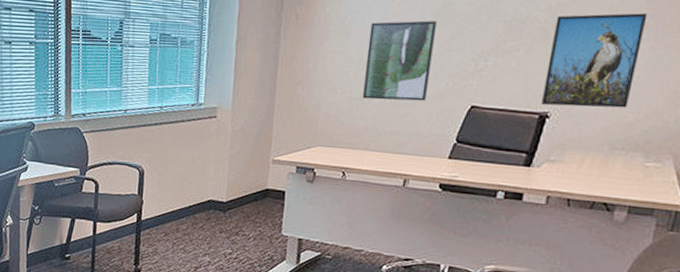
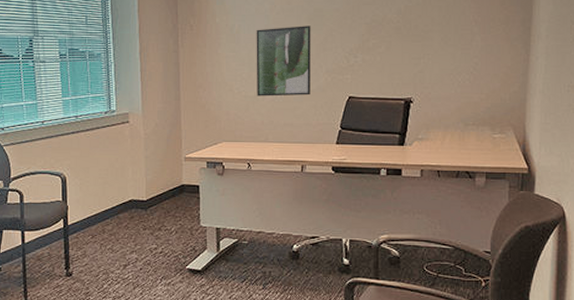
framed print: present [542,13,648,108] -> none [405,11,476,92]

